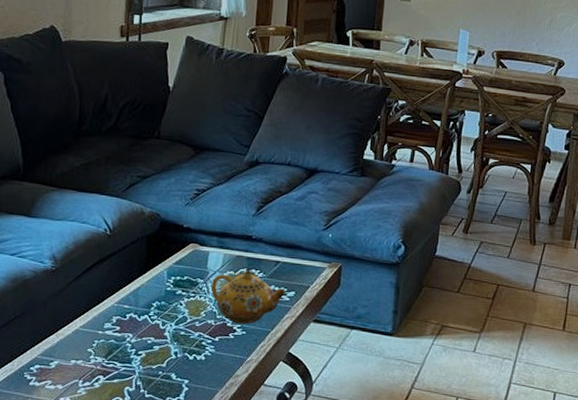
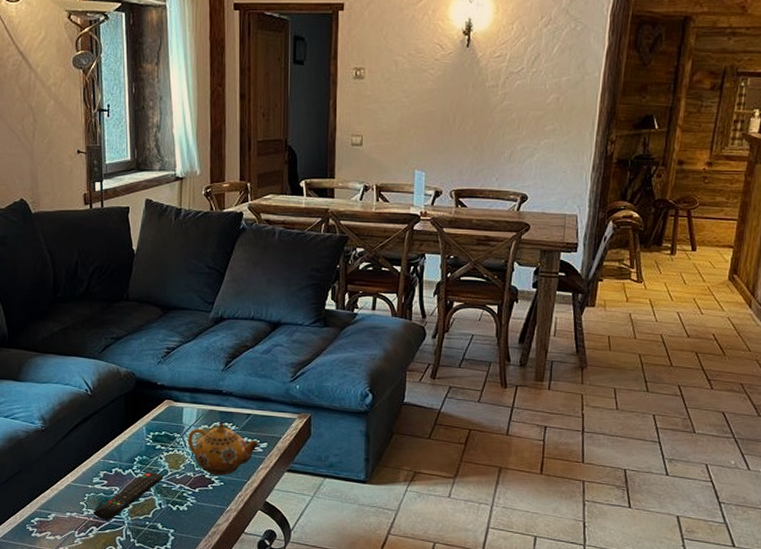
remote control: none [102,319,182,369] -> present [93,472,164,520]

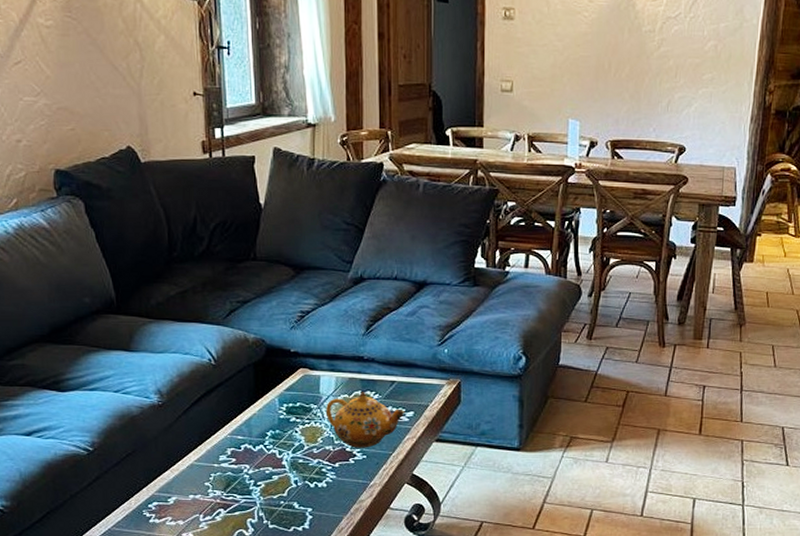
remote control: present [93,472,164,520] -> none [220,447,300,501]

